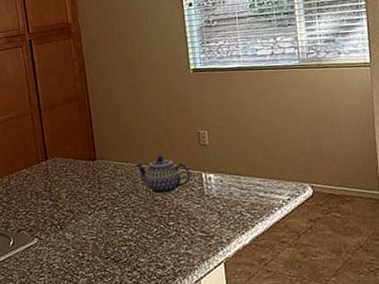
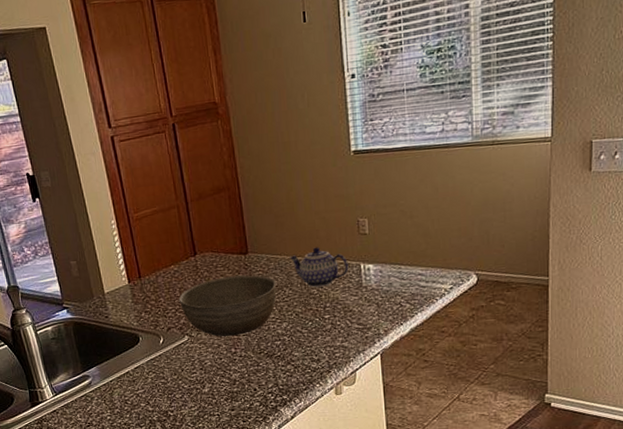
bowl: none [29,180,123,240] -> present [178,275,277,337]

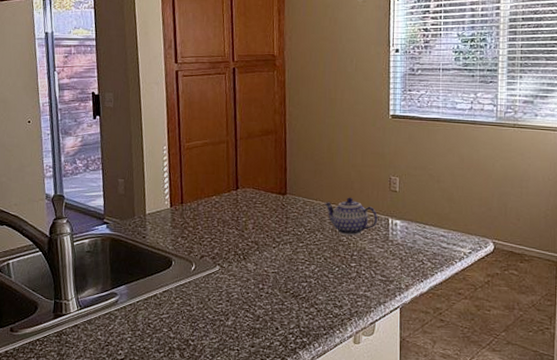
bowl: present [178,275,277,337] -> none [215,213,309,272]

